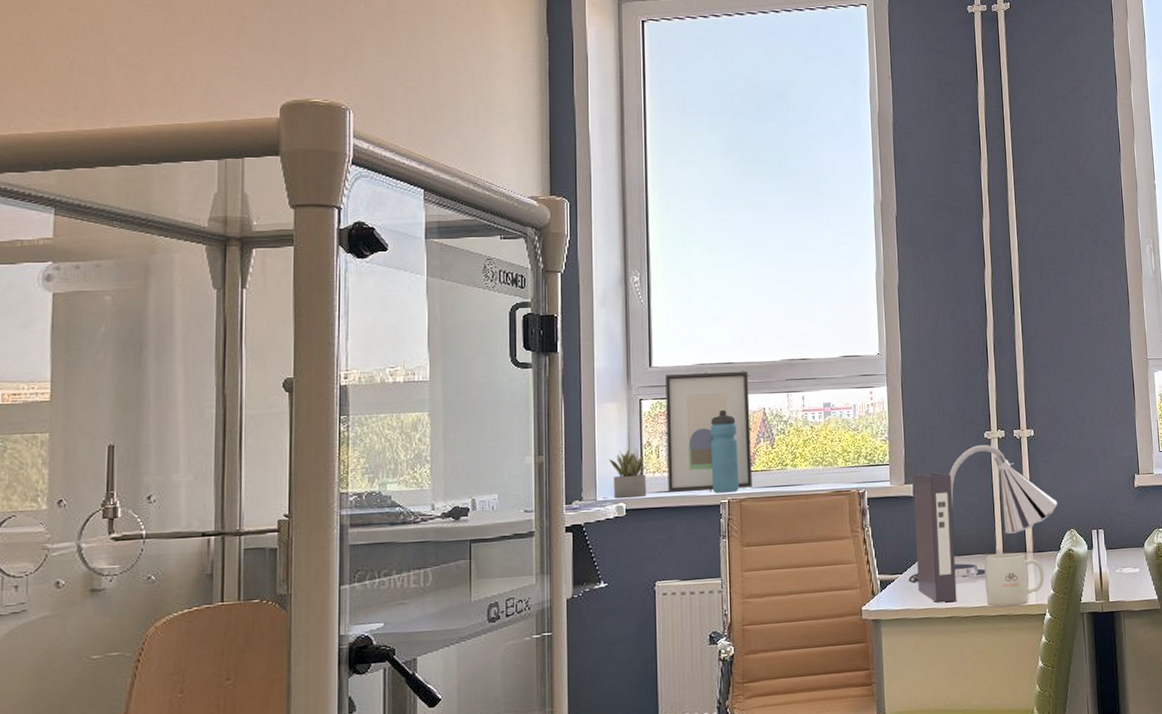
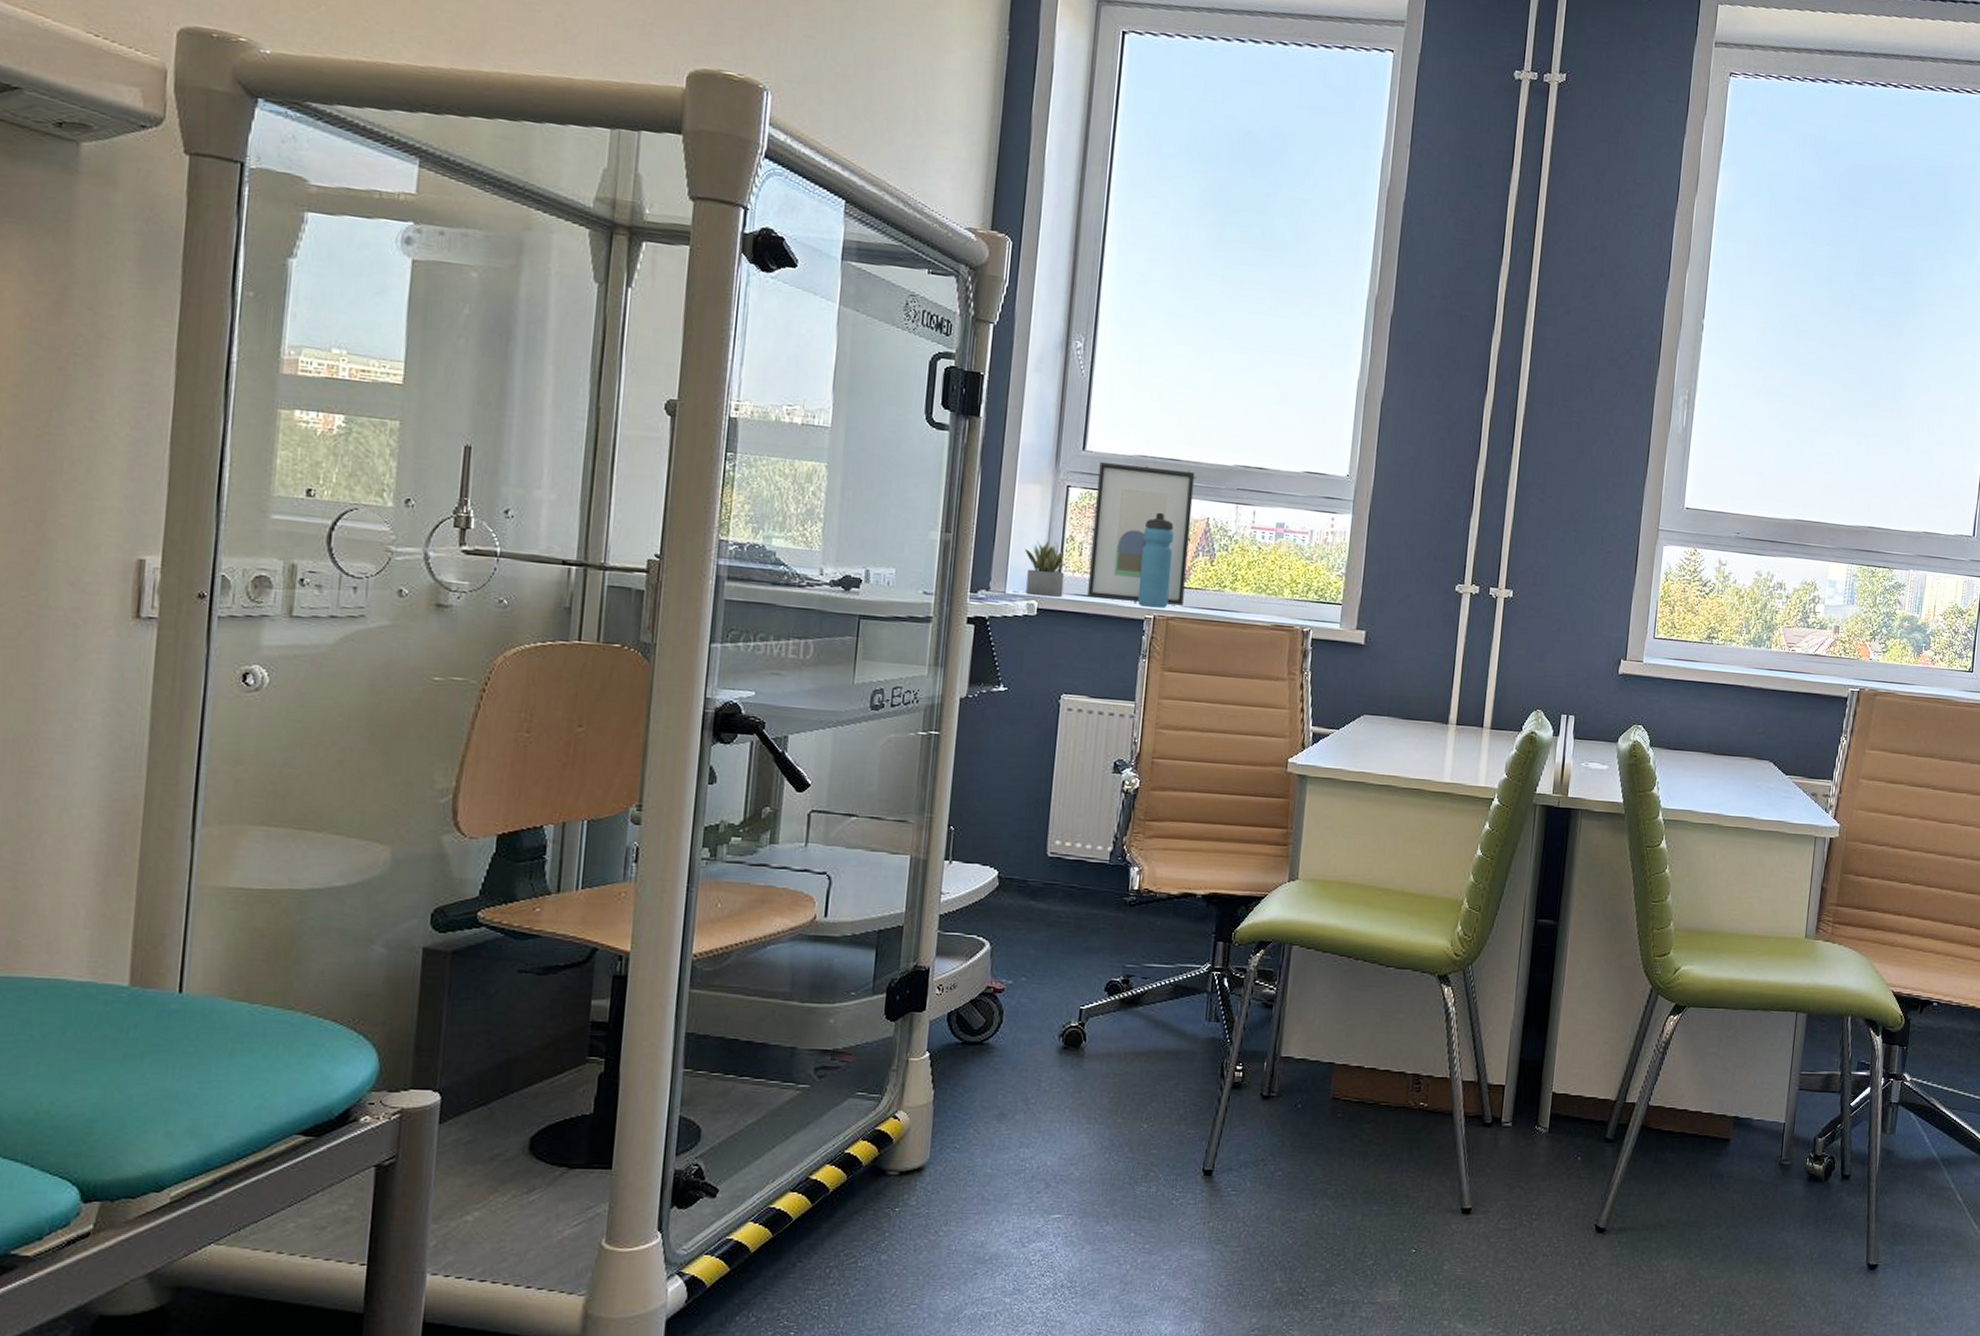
table lamp: present [908,445,1059,584] -> none [1344,598,1529,751]
binder: present [913,471,957,604] -> none [1354,618,1410,770]
mug: present [984,552,1045,608] -> none [1429,723,1500,786]

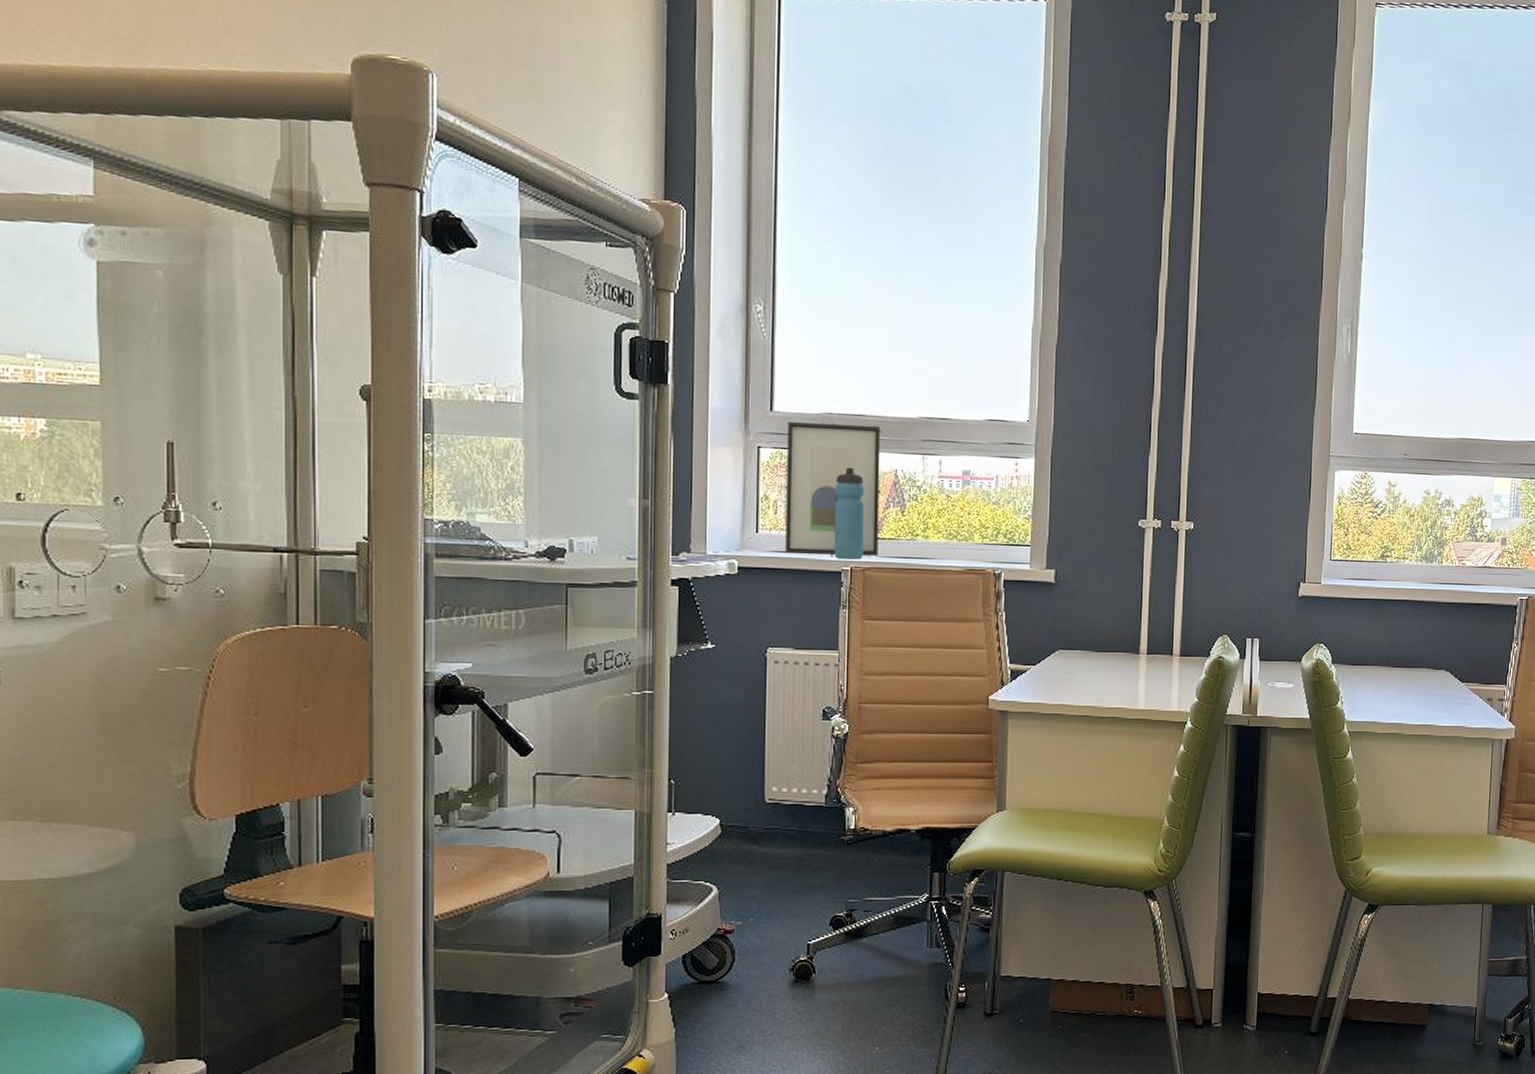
succulent plant: present [1024,539,1068,598] -> none [721,499,764,556]

